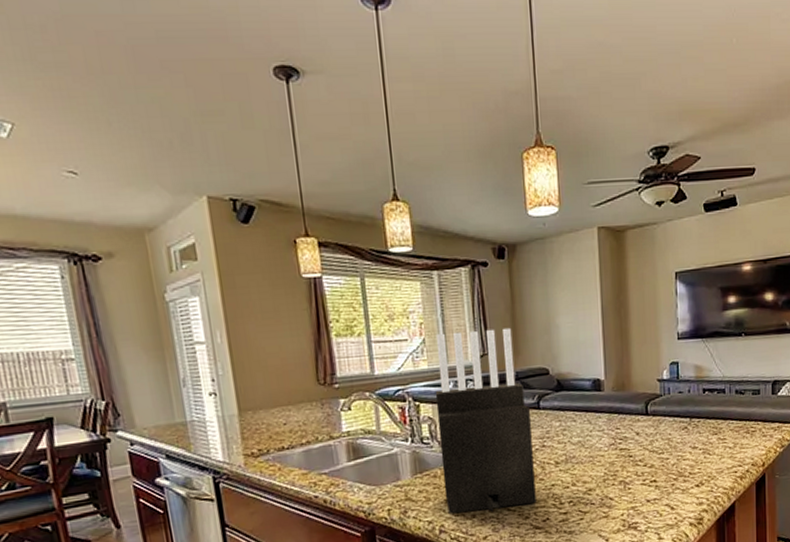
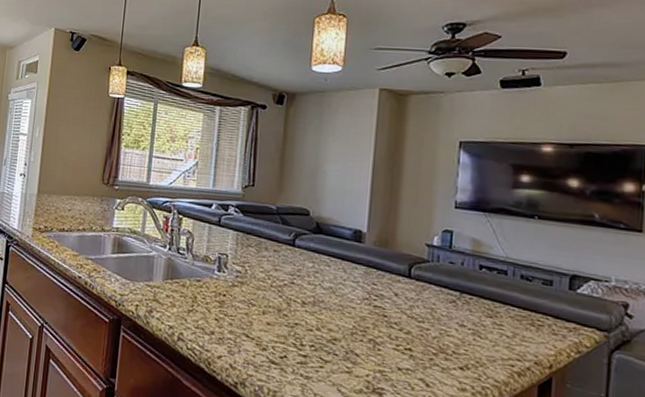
knife block: present [435,327,536,513] -> none [189,159,284,338]

